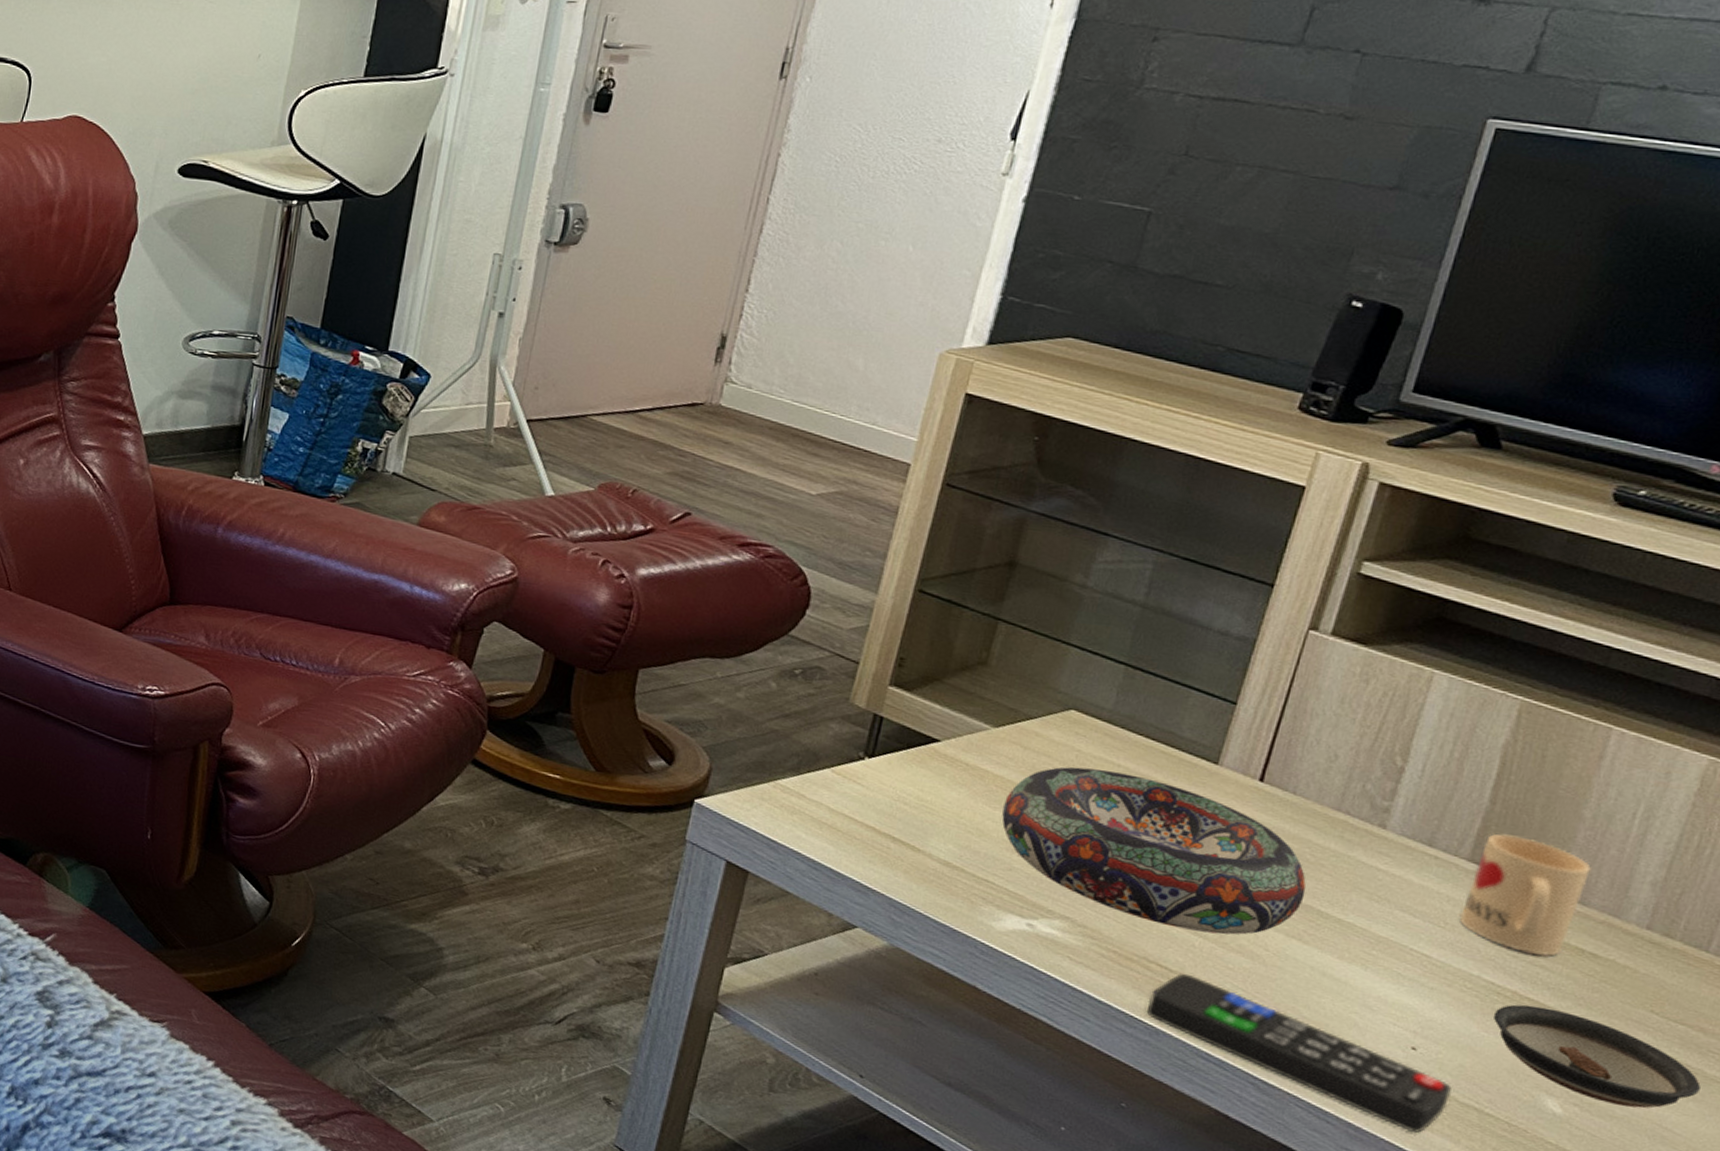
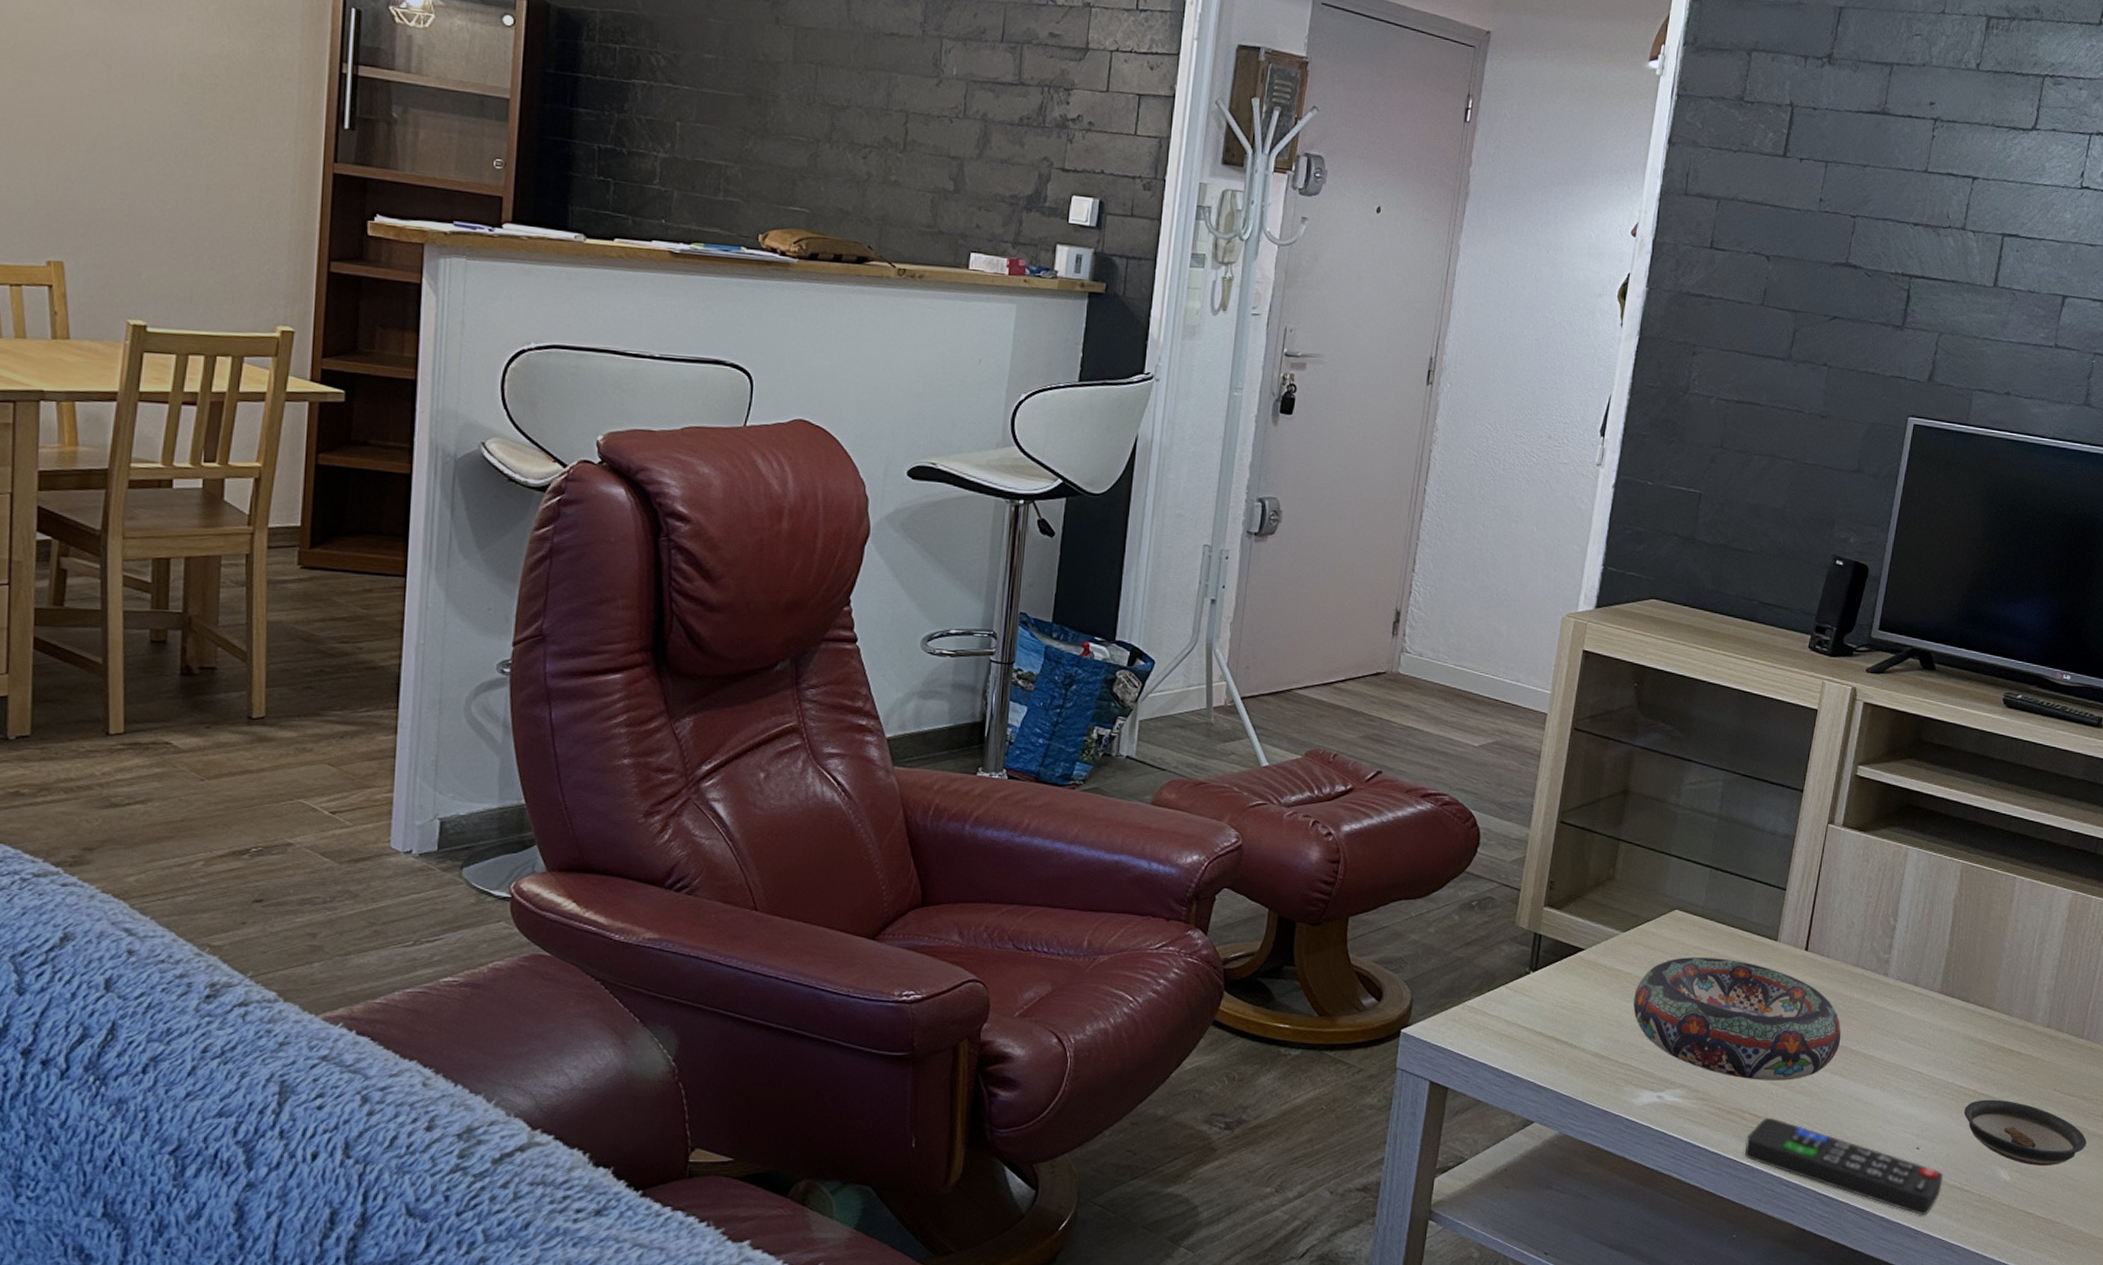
mug: present [1459,833,1593,957] -> none [1938,969,2013,1060]

